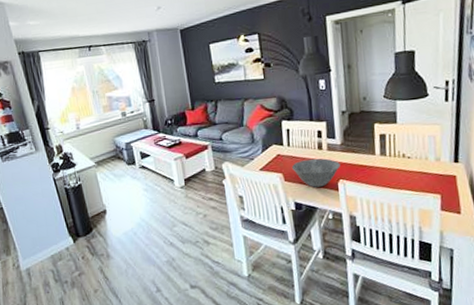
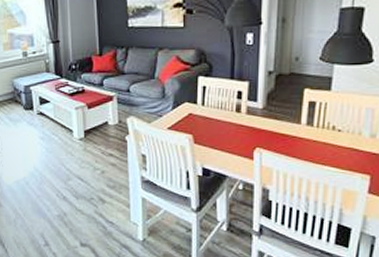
bowl: present [292,158,340,188] -> none [204,121,259,153]

